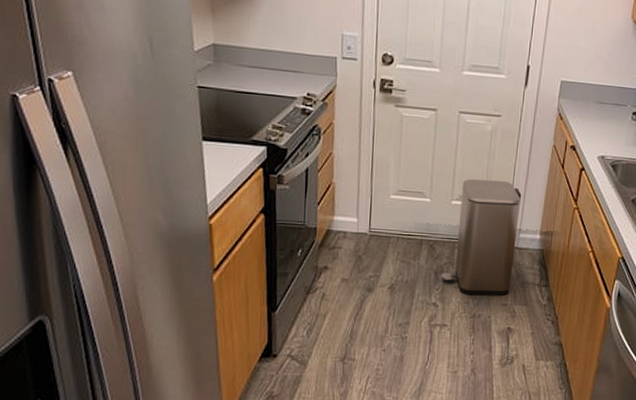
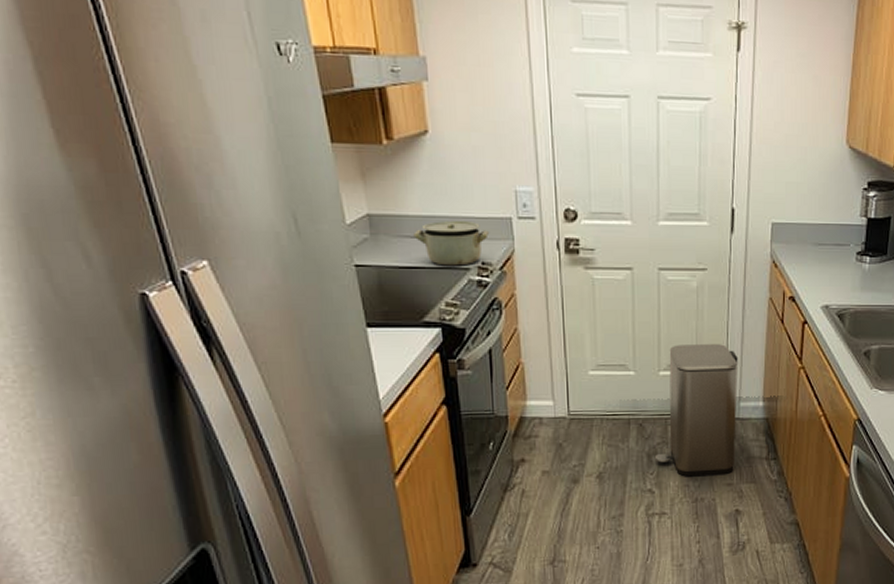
saucepan: none [251,55,316,95] -> present [413,220,489,266]

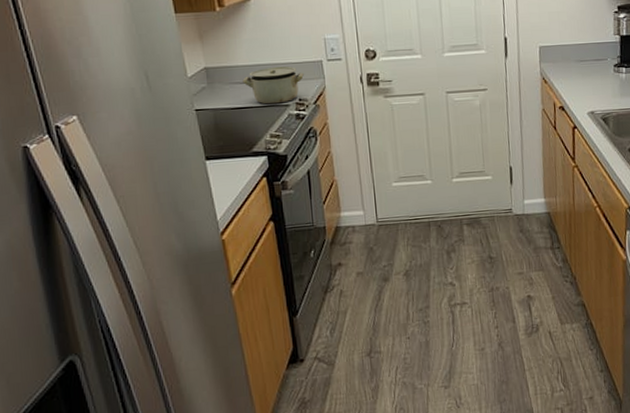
pedal bin: present [654,344,738,477] -> none [453,151,523,270]

